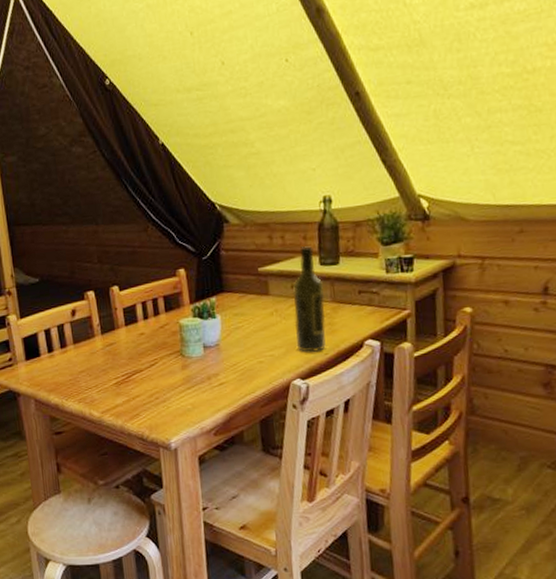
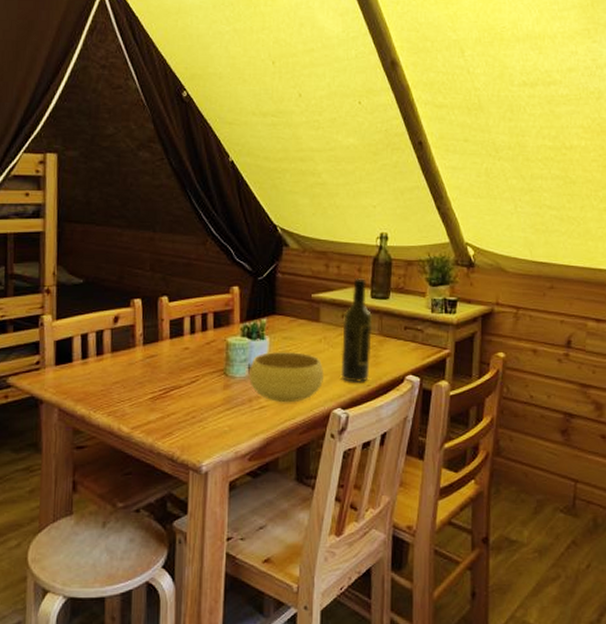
bowl: none [204,327,280,378] -> present [248,352,324,403]

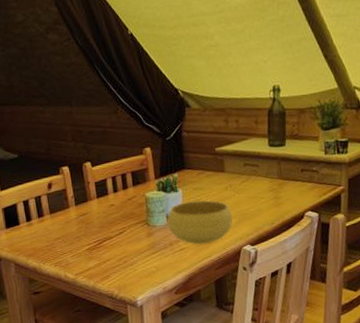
wine bottle: present [341,278,372,382] -> none [245,129,273,222]

